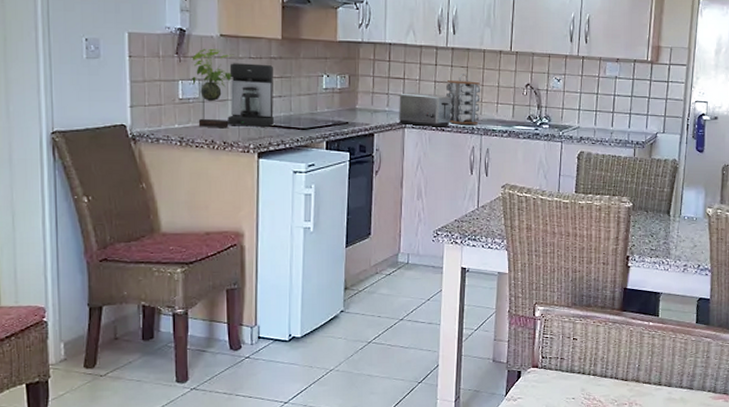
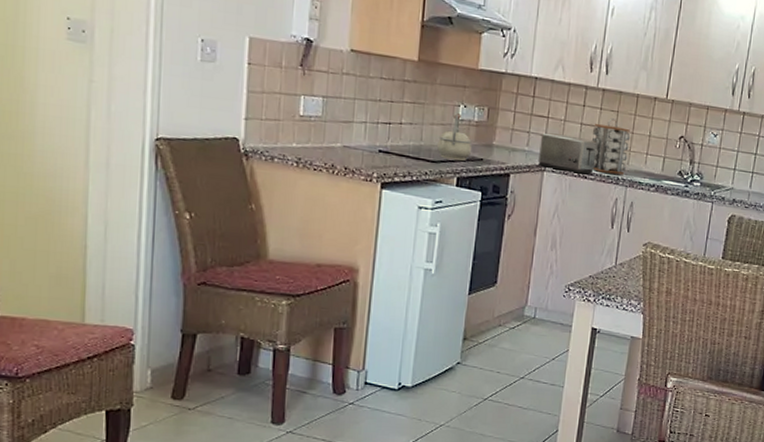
plant: present [190,48,235,129] -> none [314,62,365,153]
coffee maker: present [227,63,274,128] -> none [351,82,406,157]
kettle: none [305,83,338,127] -> present [436,113,472,162]

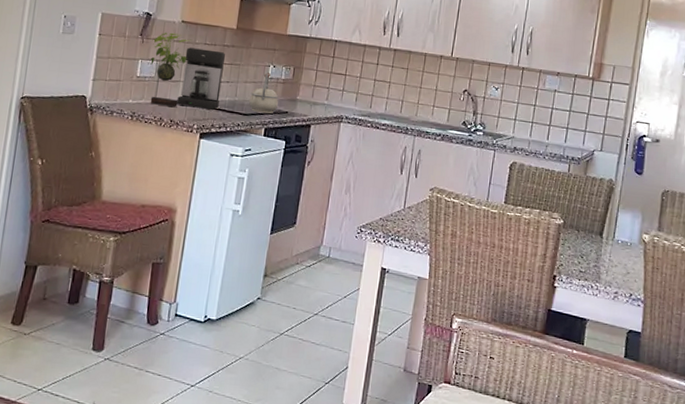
plant: none [314,62,365,153] -> present [149,32,192,108]
coffee maker: none [351,82,406,157] -> present [176,47,225,110]
toaster: present [538,132,598,174] -> none [336,88,389,125]
spice rack: present [591,118,631,175] -> none [383,74,419,126]

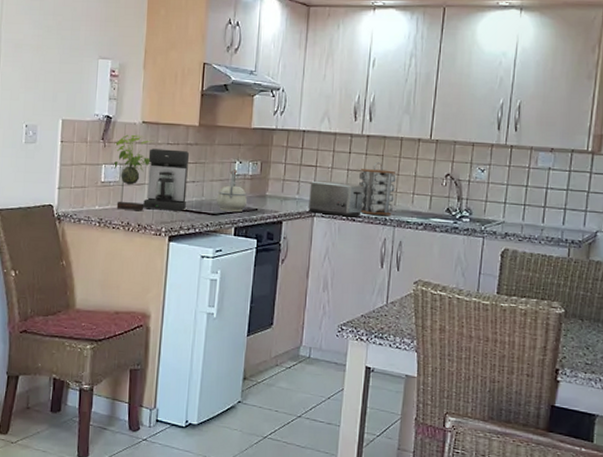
toaster: none [336,88,389,125] -> present [309,180,364,217]
spice rack: none [383,74,419,126] -> present [358,162,397,216]

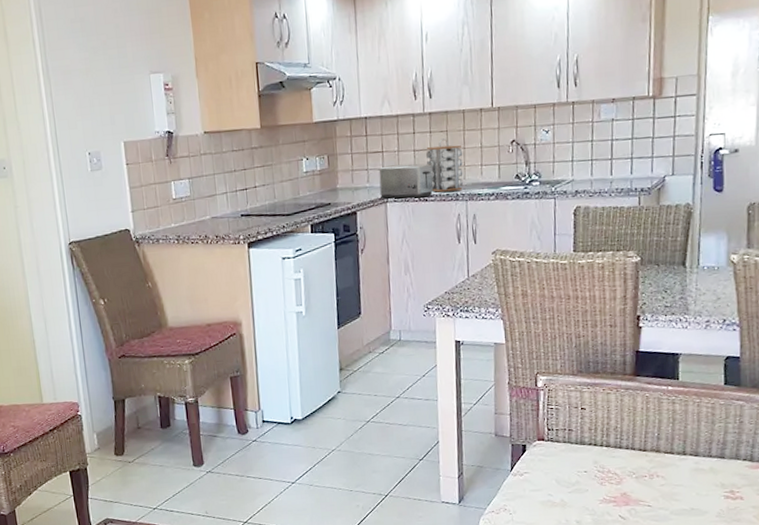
plant: present [113,134,154,212] -> none [179,146,219,224]
coffee maker: present [143,148,189,212] -> none [215,155,260,220]
kettle: present [216,169,248,213] -> none [288,167,320,211]

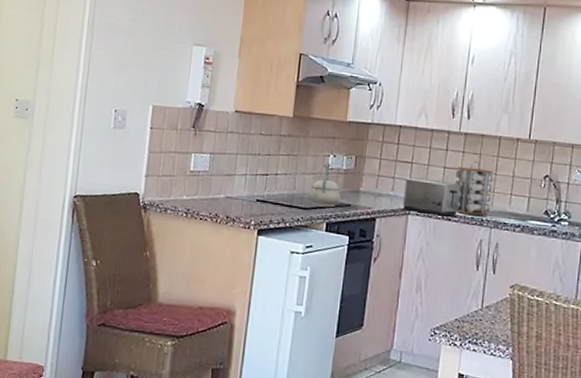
kettle: none [288,167,320,211] -> present [307,163,341,208]

